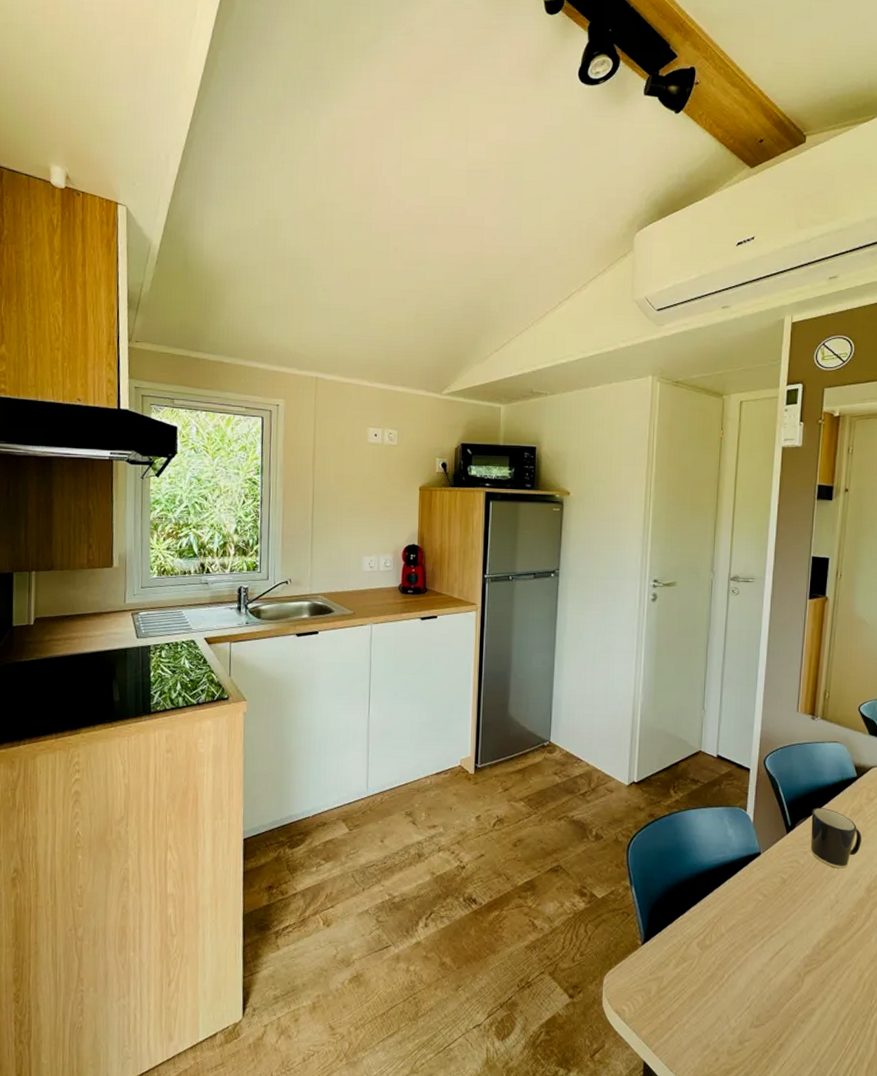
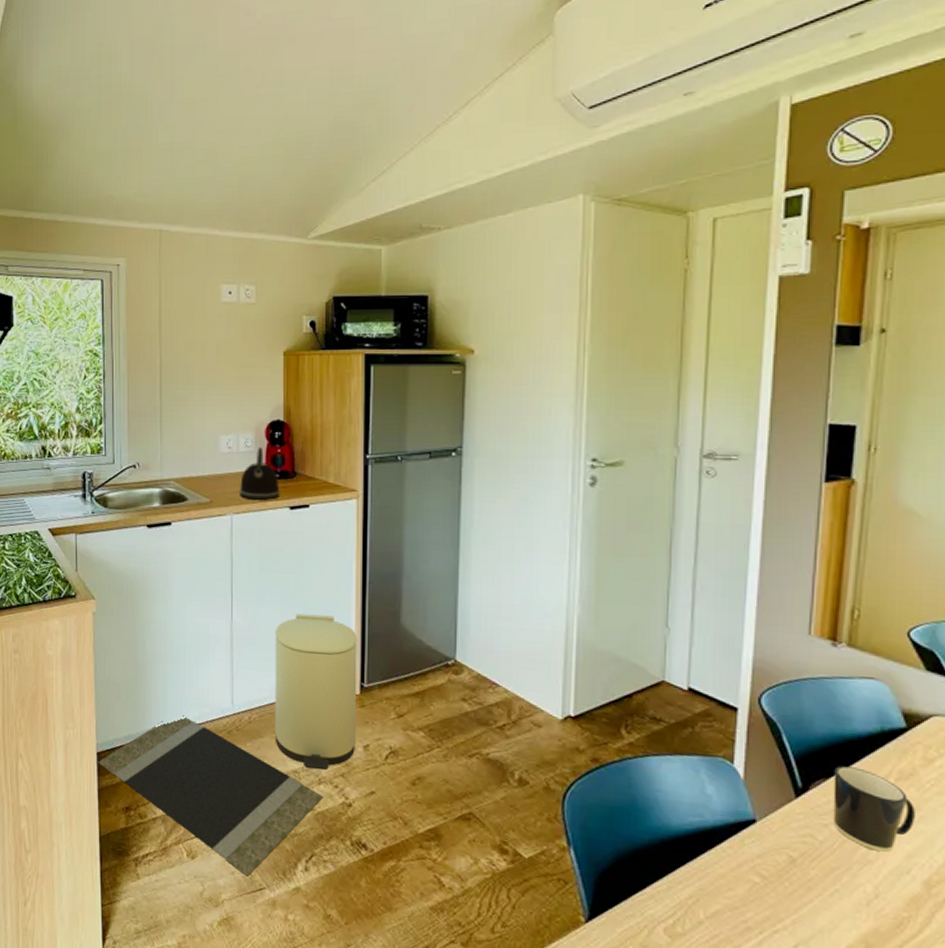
doormat: none [244,800,442,937] -> present [98,715,323,877]
kettle: none [378,567,413,612] -> present [239,447,280,500]
pedal bin: none [402,708,474,840] -> present [274,613,358,771]

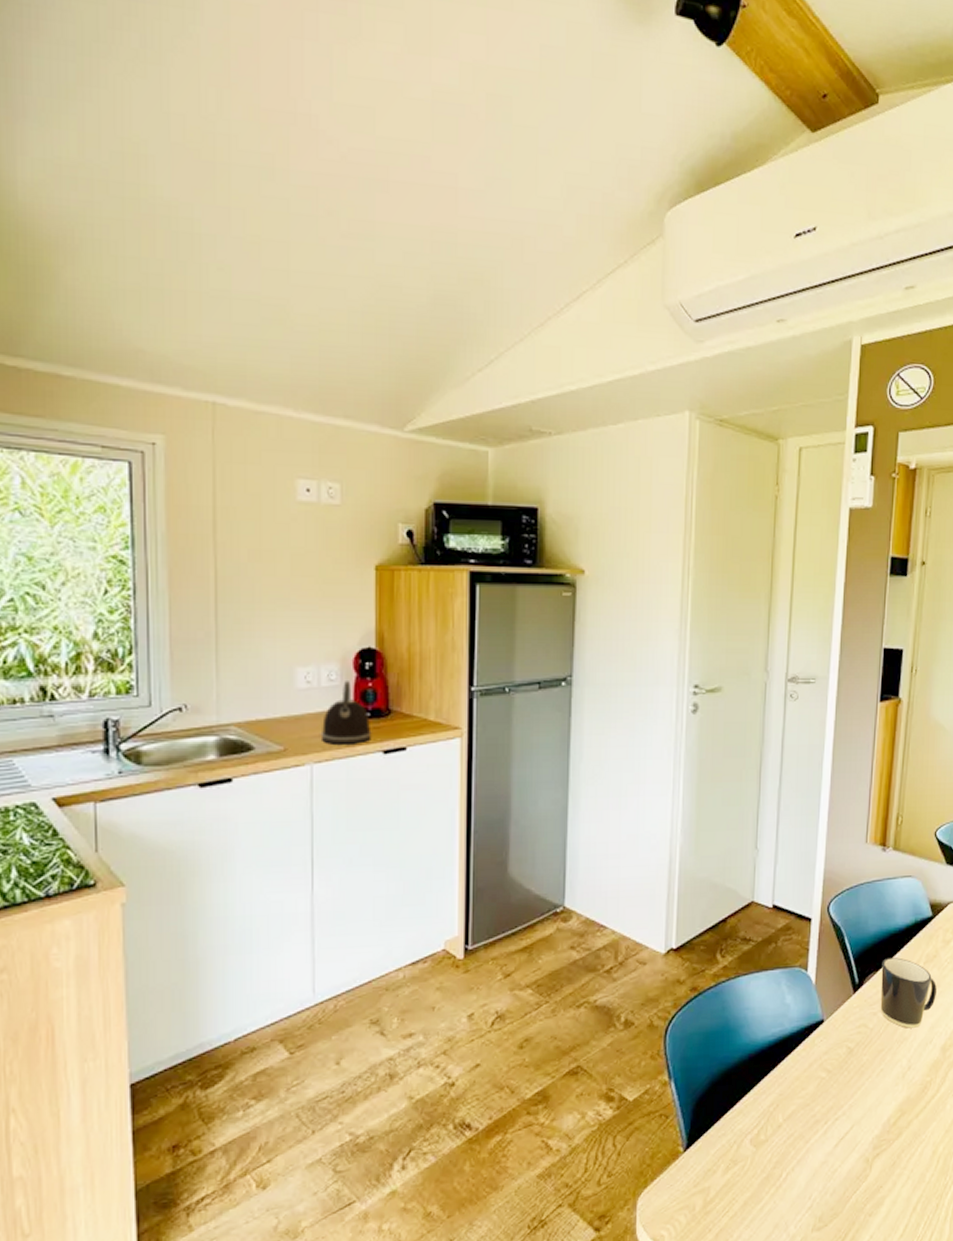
doormat: present [98,715,323,877] -> none [132,1017,423,1193]
pedal bin: present [274,613,358,771] -> none [366,873,461,1053]

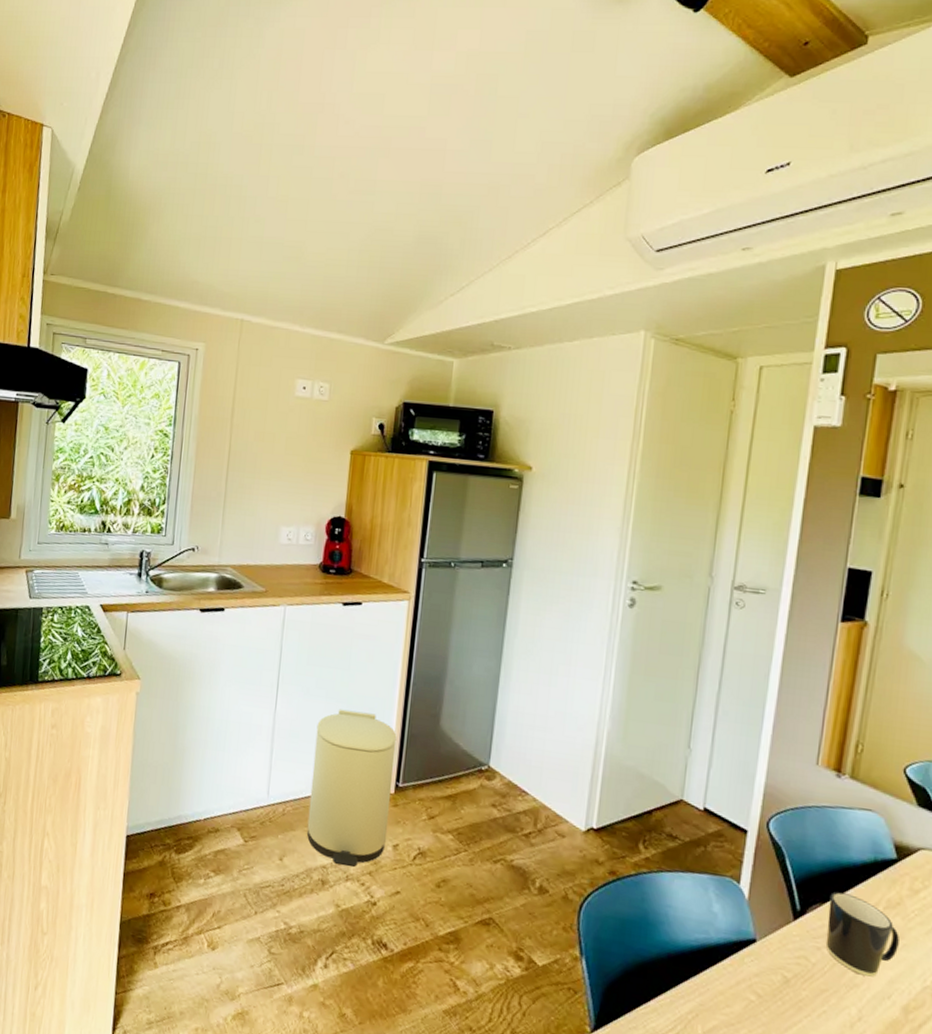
kettle: present [320,681,372,744] -> none [294,542,335,595]
pedal bin: none [366,873,461,1053] -> present [307,709,397,868]

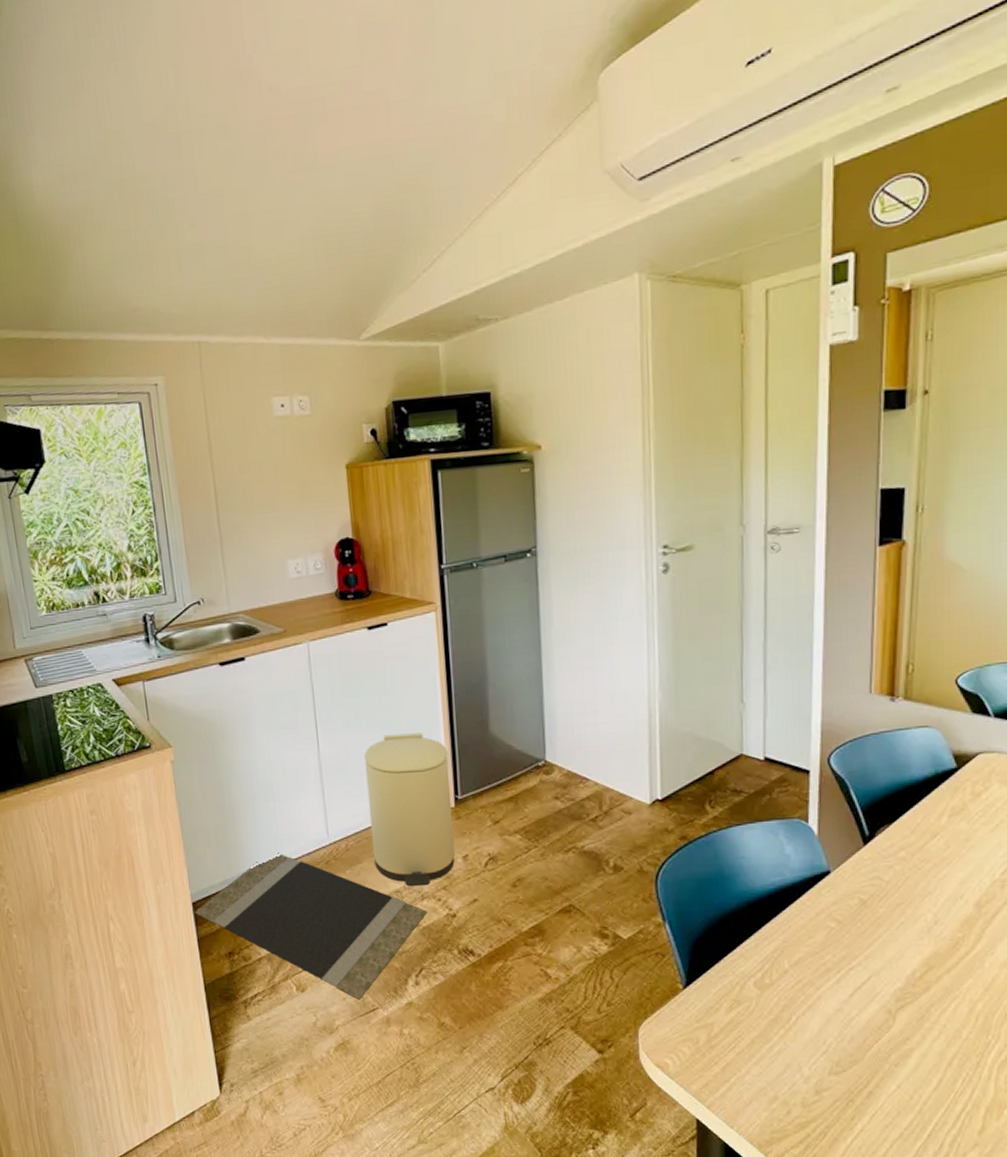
doormat: none [126,803,349,971] -> present [194,853,427,1000]
mug: present [825,891,899,977] -> none [896,810,966,883]

